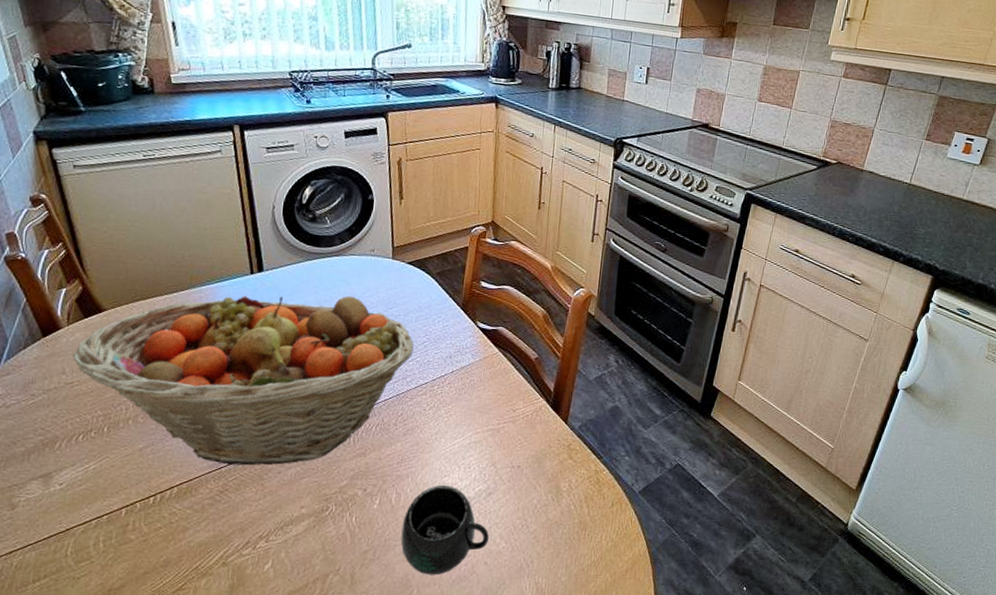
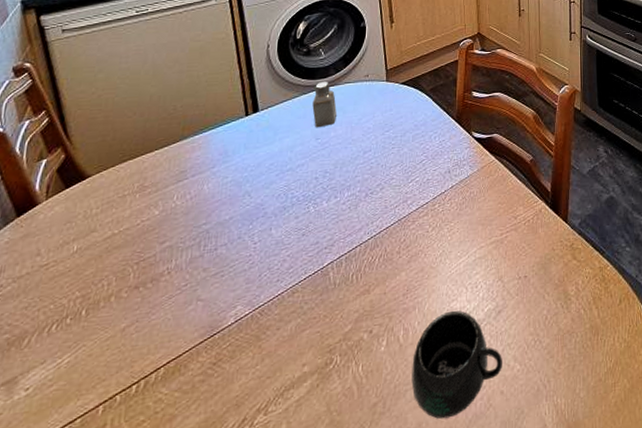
fruit basket: present [73,295,414,466] -> none [50,124,412,330]
saltshaker: none [316,251,341,296] -> present [312,82,337,128]

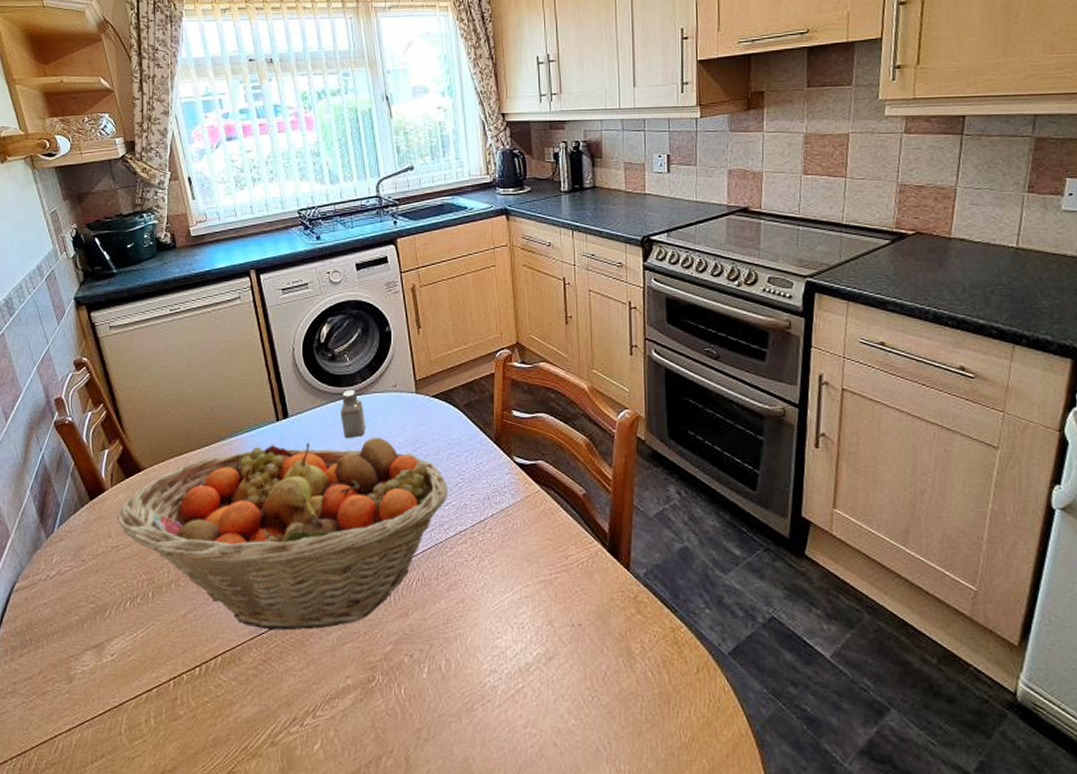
fruit basket: none [50,124,412,330] -> present [117,437,448,631]
mug: present [411,310,502,420] -> none [456,648,555,759]

